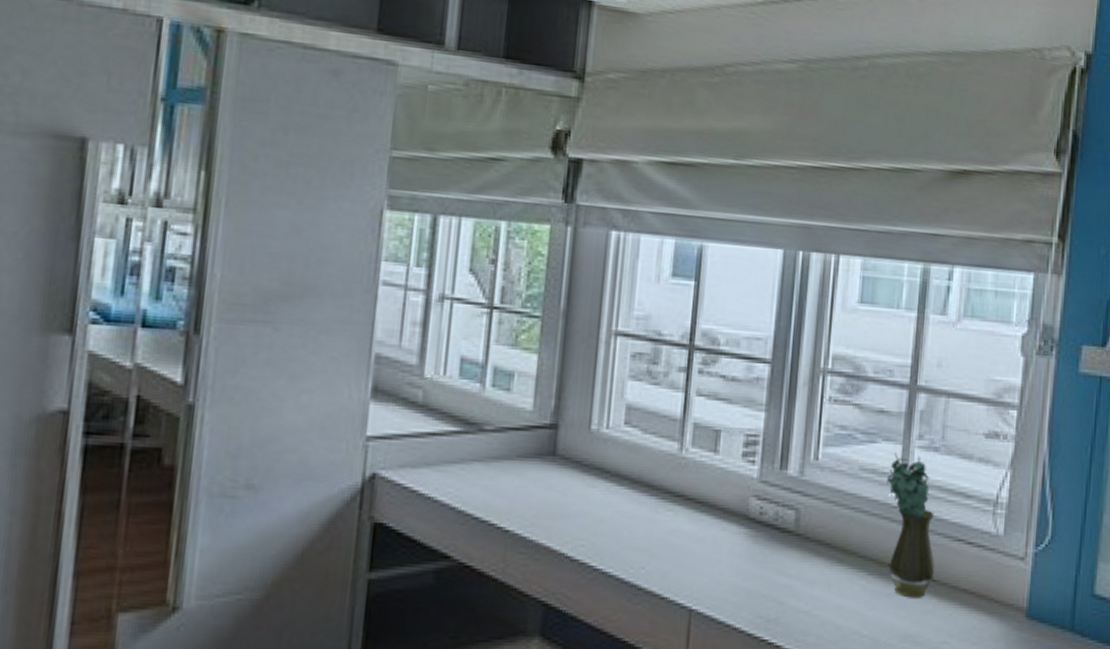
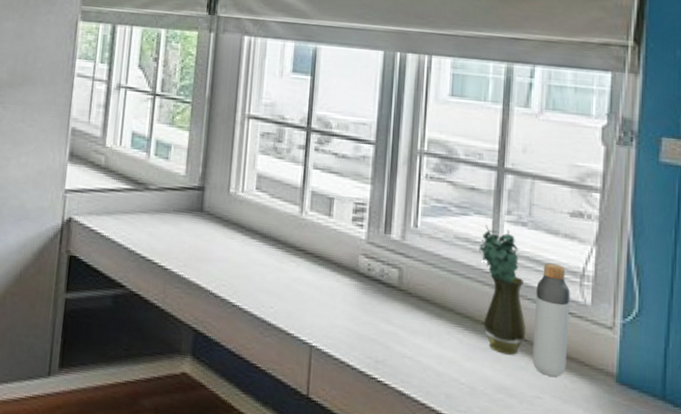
bottle: none [940,491,983,618] -> present [532,263,570,377]

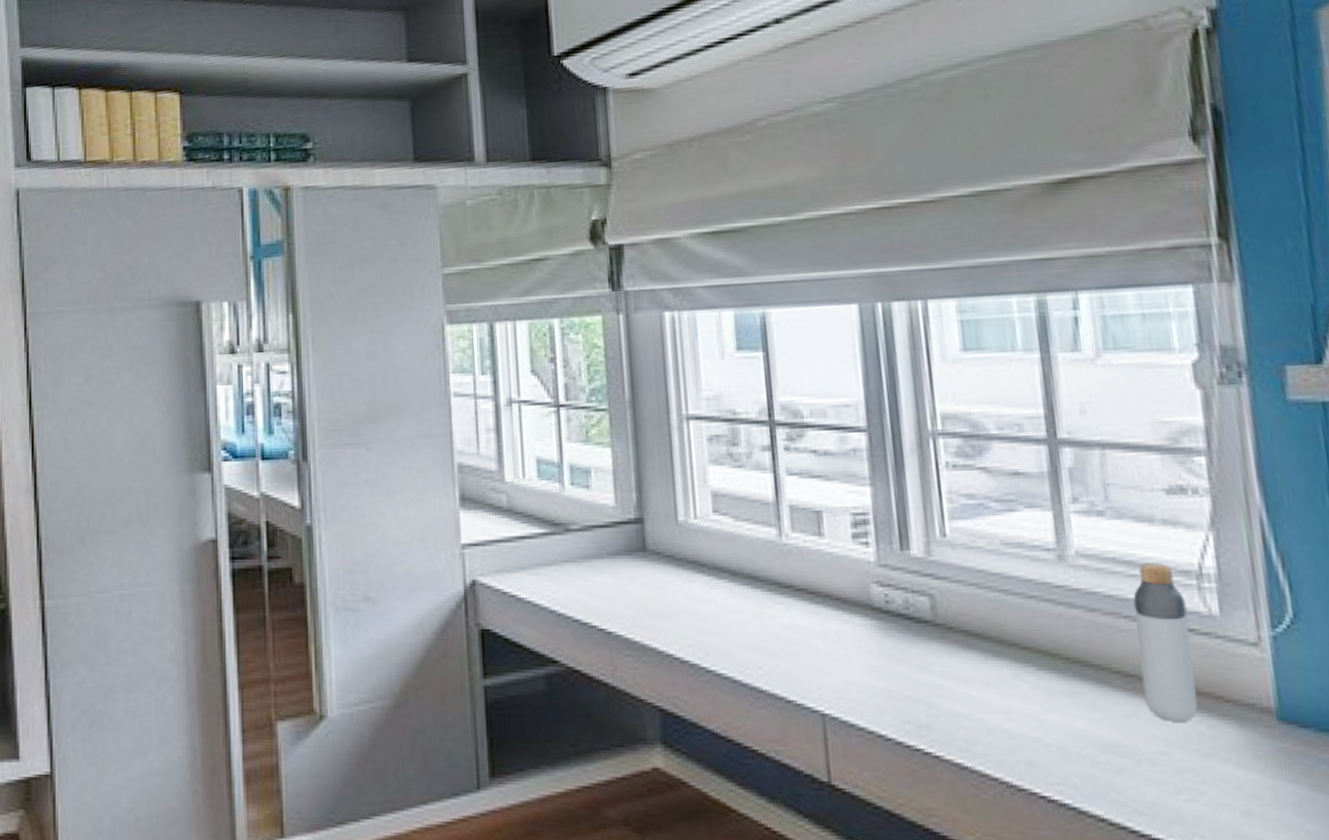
vase: present [479,225,526,355] -> none [1039,521,1130,697]

